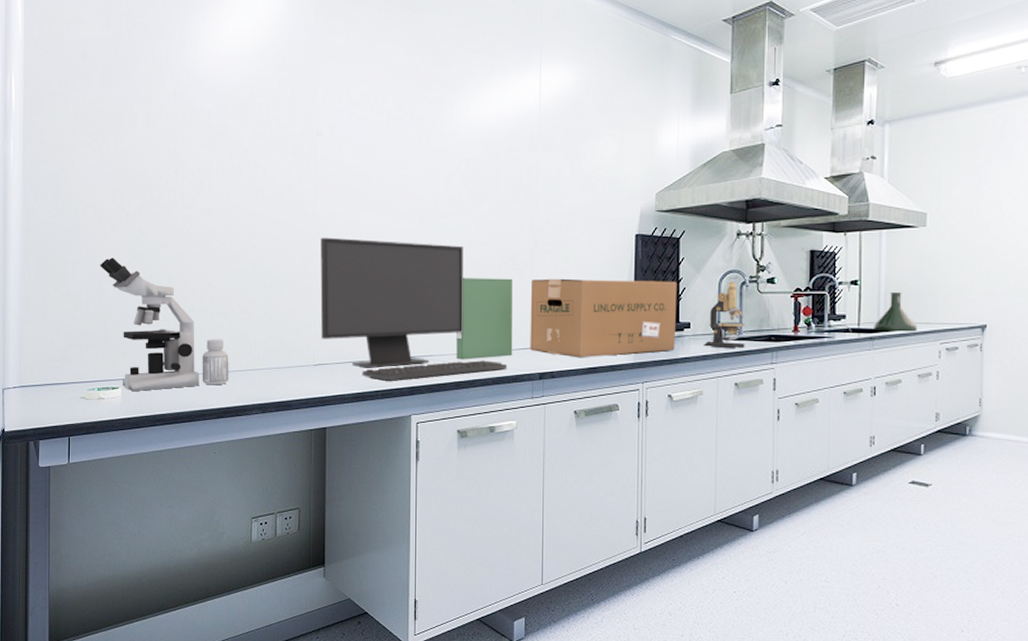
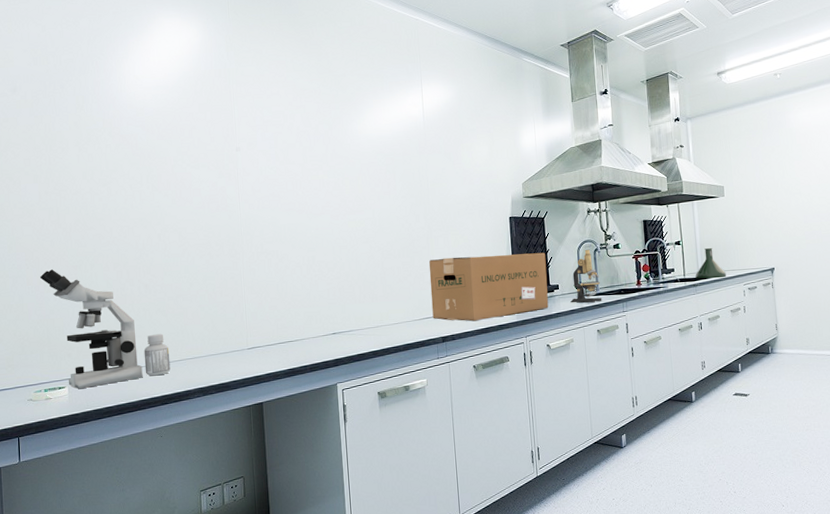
computer monitor: present [320,237,464,368] -> none [246,236,376,347]
computer keyboard: present [362,360,508,381] -> none [291,330,416,357]
binder: present [456,278,513,360] -> none [370,260,419,332]

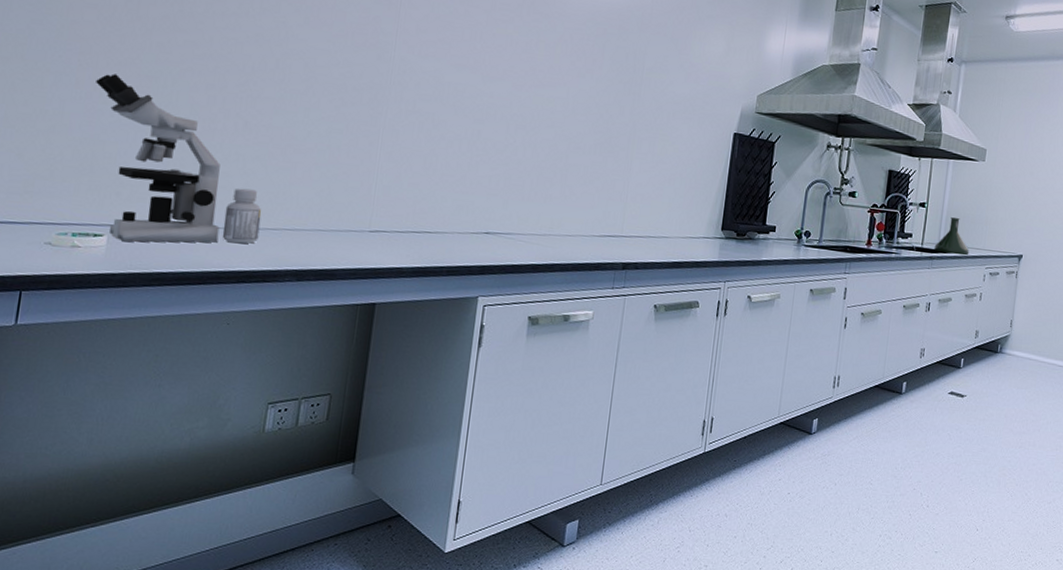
box: present [429,252,549,322] -> none [616,165,768,253]
microscope: present [570,249,602,304] -> none [786,190,826,257]

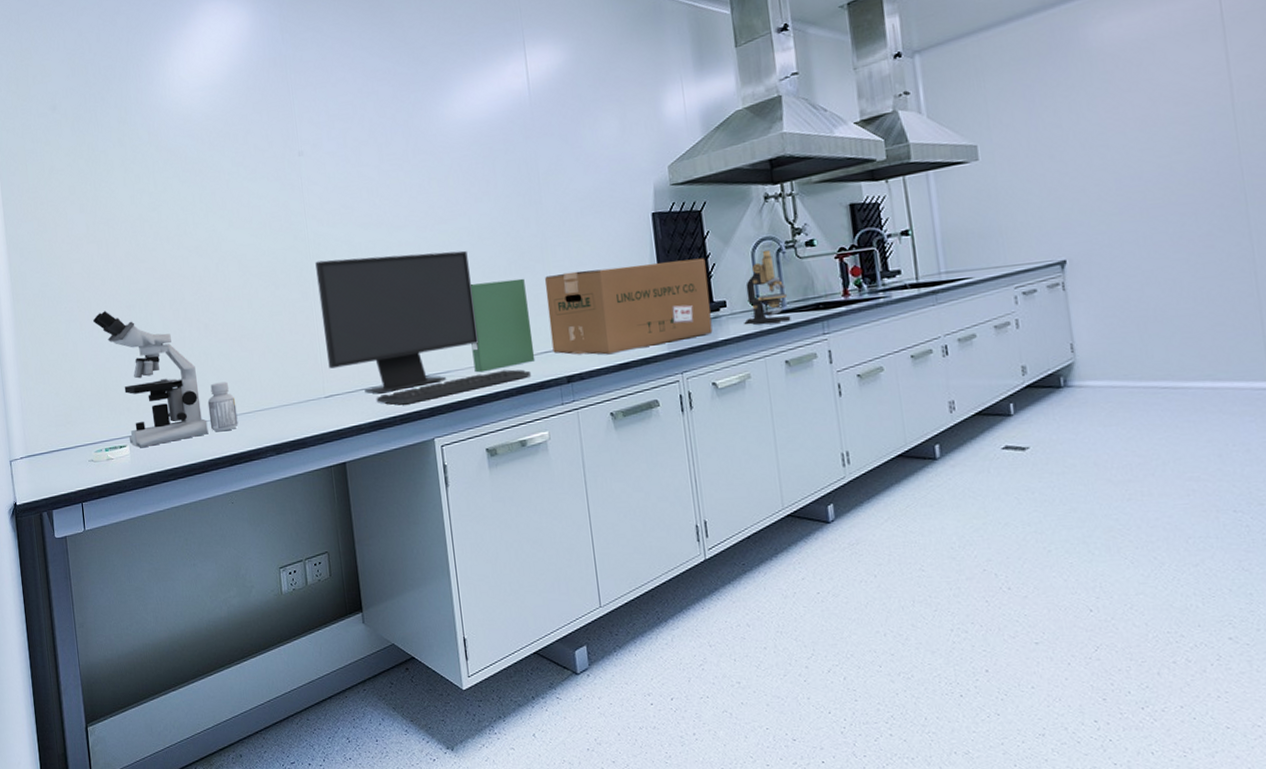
computer monitor: none [382,88,558,242] -> present [315,250,479,394]
computer keyboard: none [426,241,591,258] -> present [376,369,532,405]
binder: none [536,154,606,243] -> present [470,278,536,373]
box: none [616,165,768,253] -> present [544,258,713,355]
microscope: none [786,190,826,257] -> present [744,249,791,326]
flask: present [934,217,970,256] -> none [934,237,986,284]

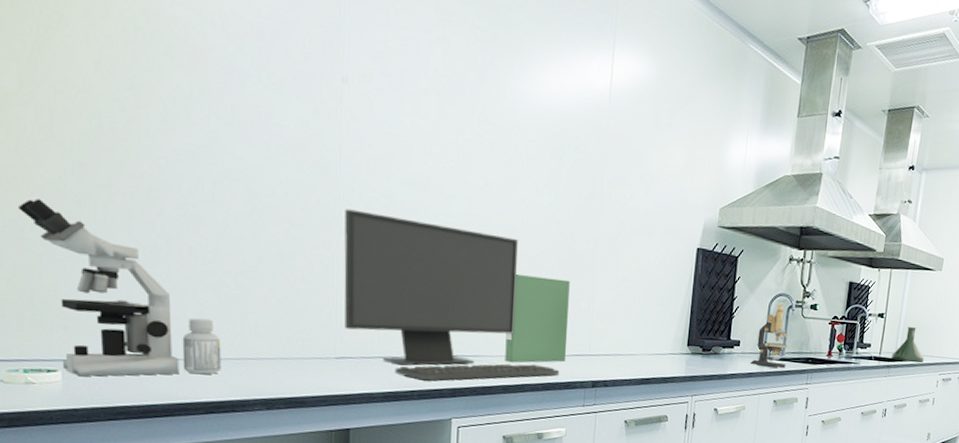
box: present [544,258,713,355] -> none [584,283,732,369]
flask: none [934,237,986,284] -> present [891,327,925,364]

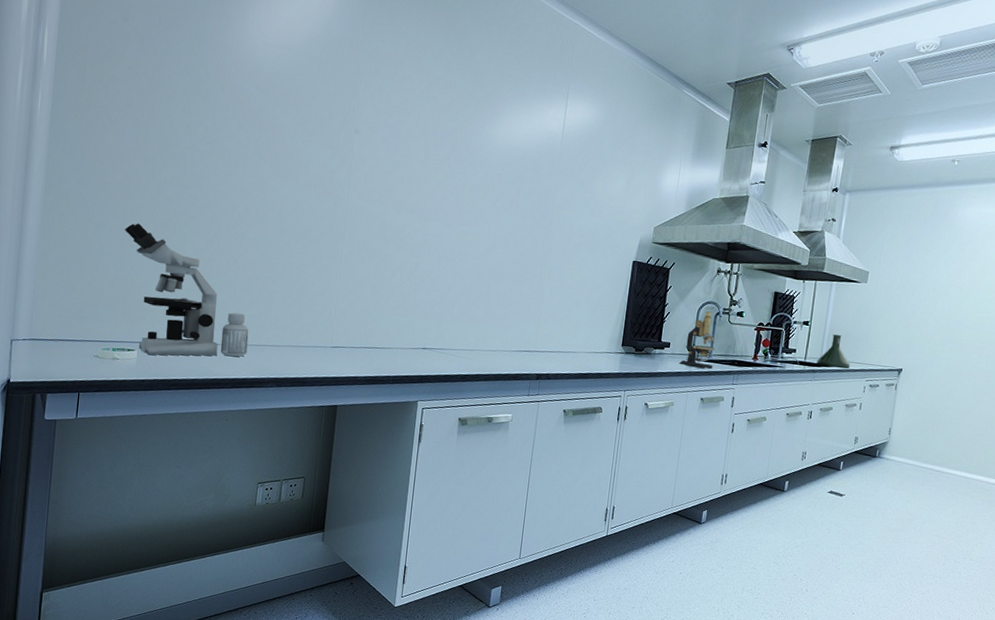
computer monitor: present [344,208,518,366] -> none [340,229,481,356]
computer keyboard: present [394,363,560,381] -> none [375,355,510,369]
binder: present [505,274,570,363] -> none [464,282,522,357]

